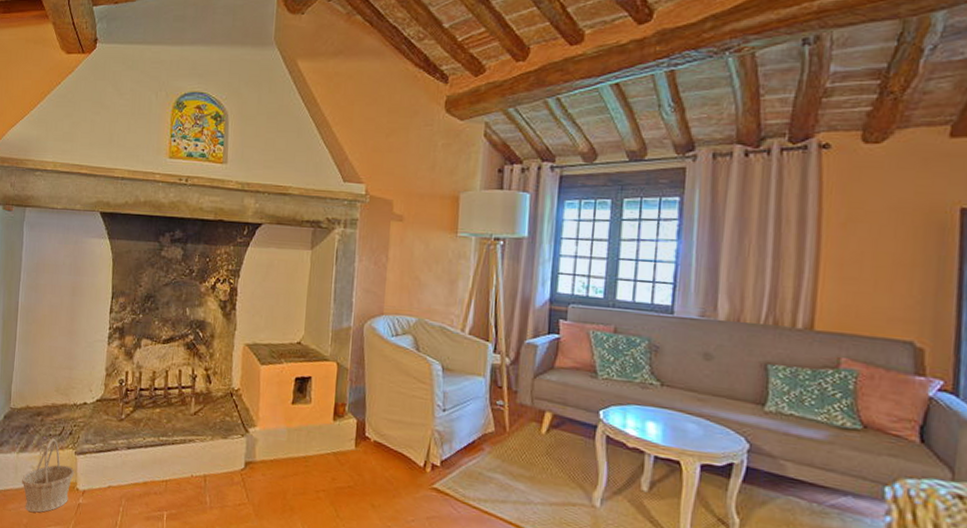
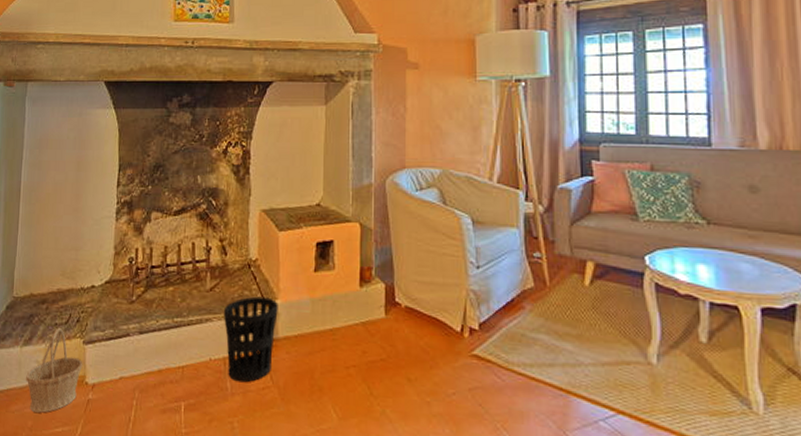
wastebasket: none [205,422,257,498] -> present [223,296,278,383]

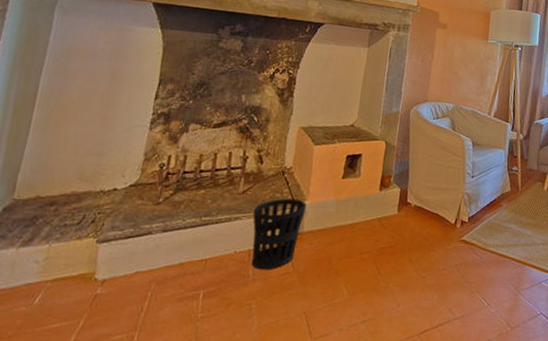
basket: present [26,327,83,413] -> none [19,228,94,311]

